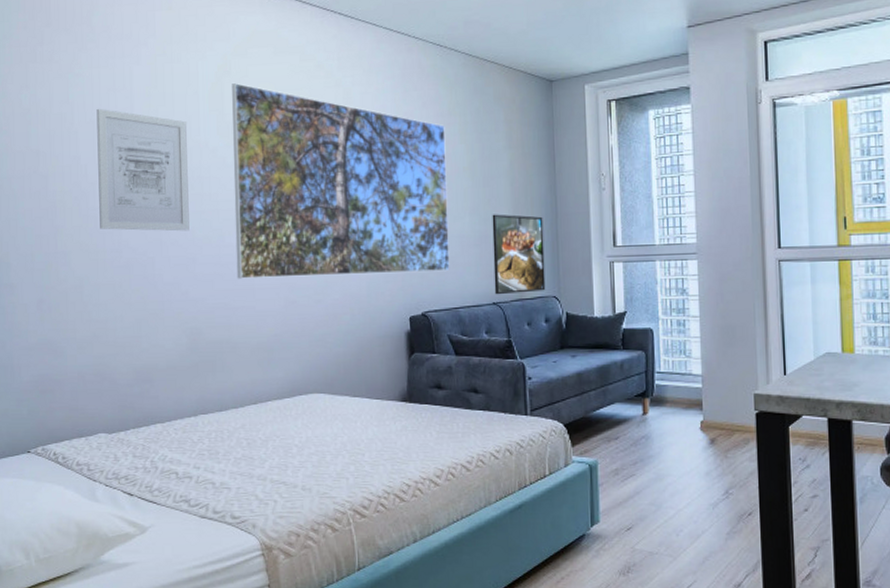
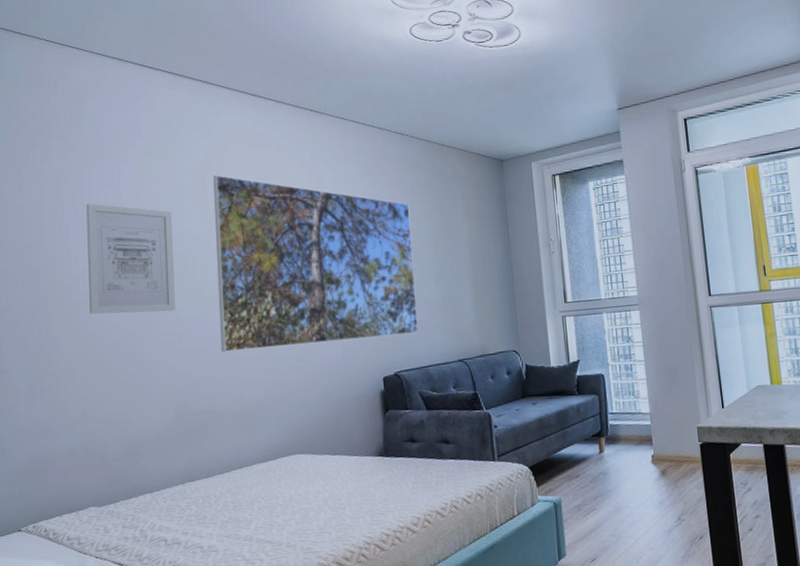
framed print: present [492,214,546,295] -> none [454,279,506,353]

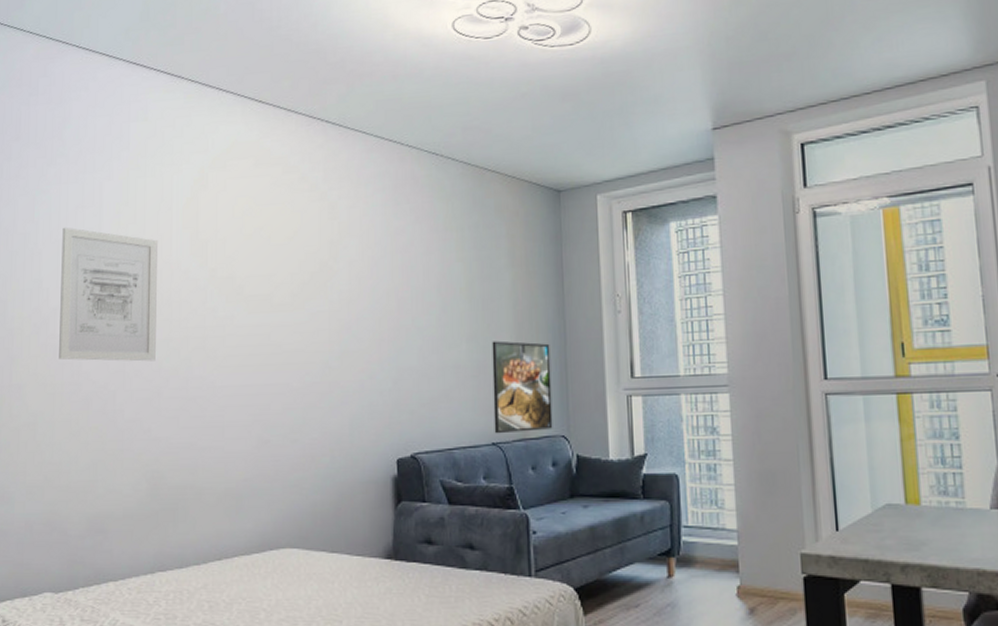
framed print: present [213,175,419,352] -> none [205,198,444,415]
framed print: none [454,279,506,353] -> present [492,340,553,434]

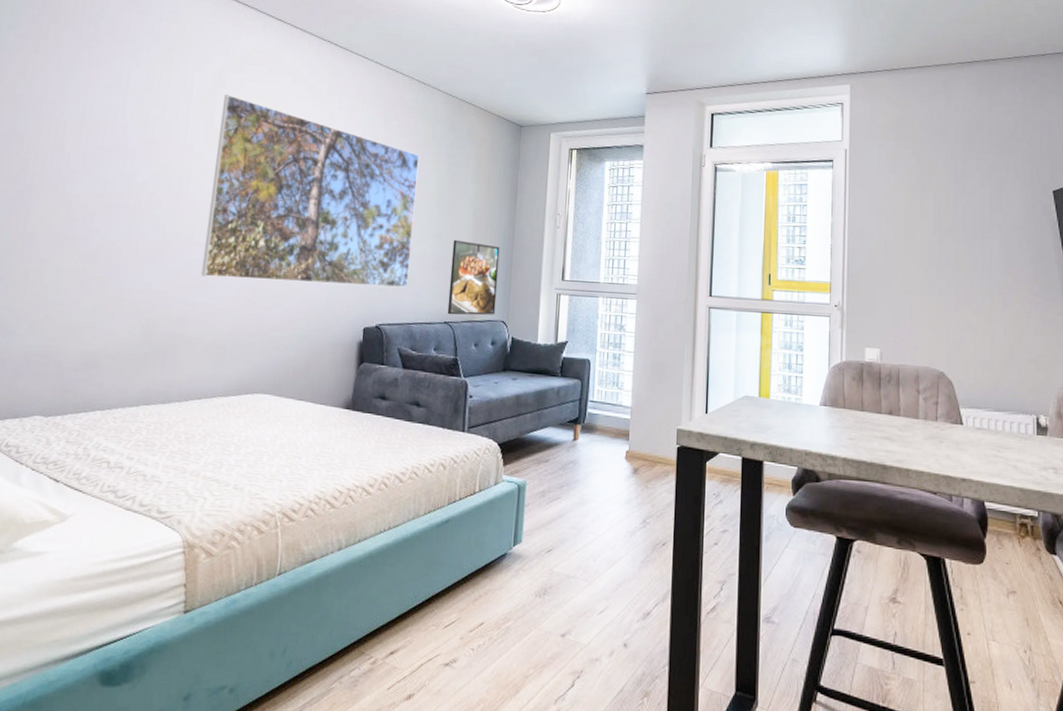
wall art: present [59,227,159,362] -> none [72,102,176,226]
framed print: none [205,198,444,415] -> present [201,95,420,288]

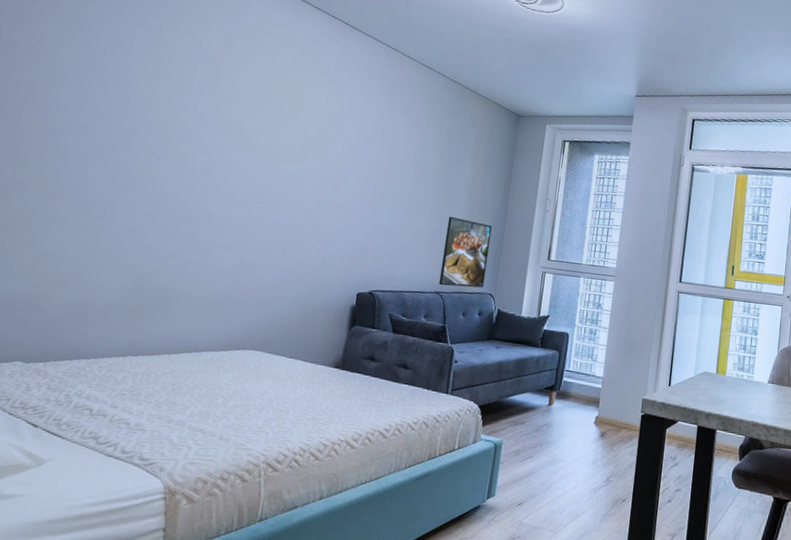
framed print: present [201,95,420,288] -> none [197,61,422,258]

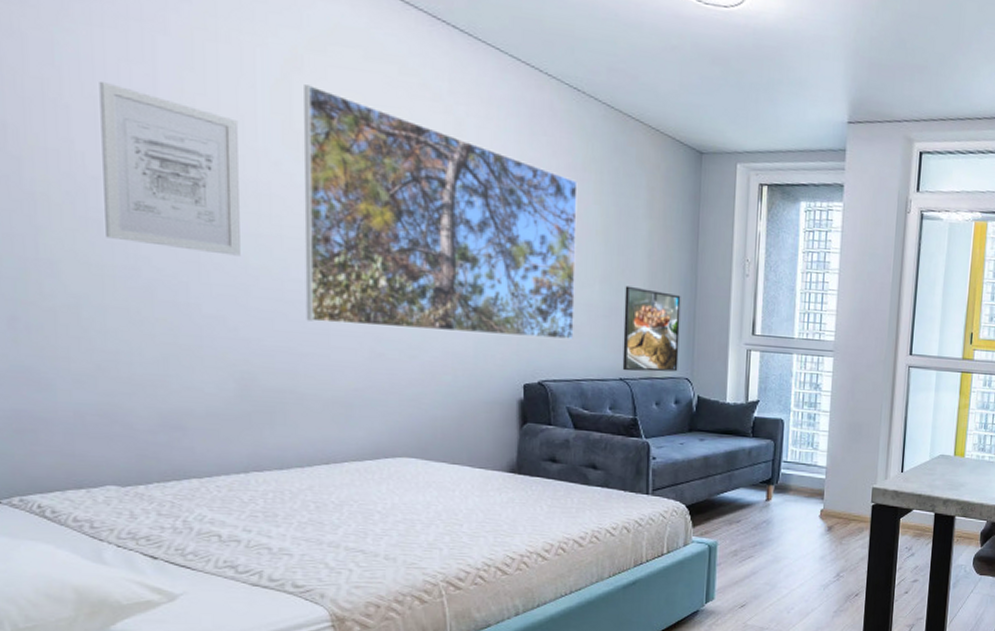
wall art: none [66,56,180,183] -> present [99,80,240,256]
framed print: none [197,61,422,258] -> present [304,85,578,339]

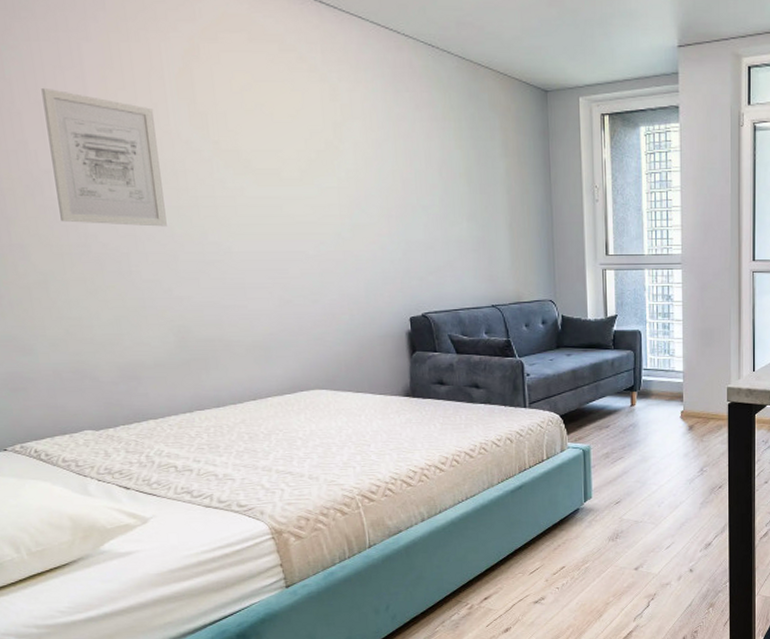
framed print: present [304,85,578,339] -> none [202,70,449,277]
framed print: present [622,285,681,372] -> none [489,220,542,298]

